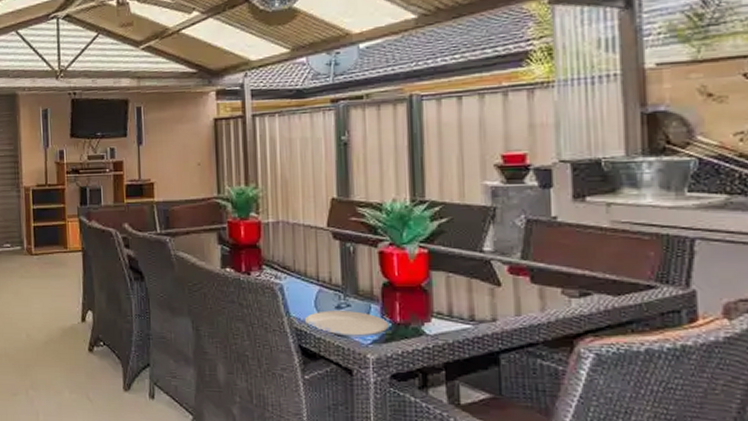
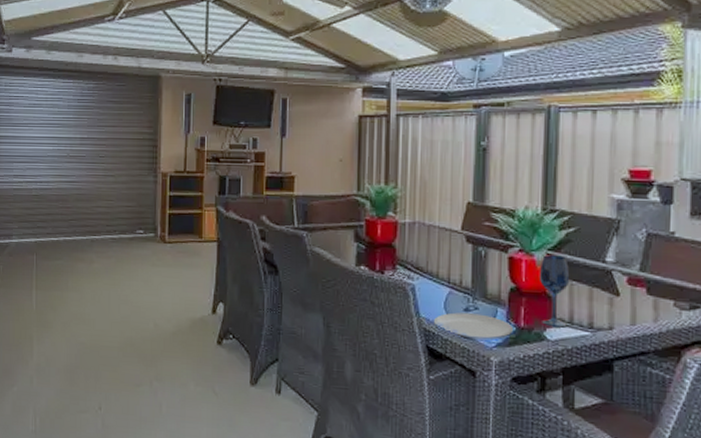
wineglass: none [412,247,446,321] -> present [539,255,570,328]

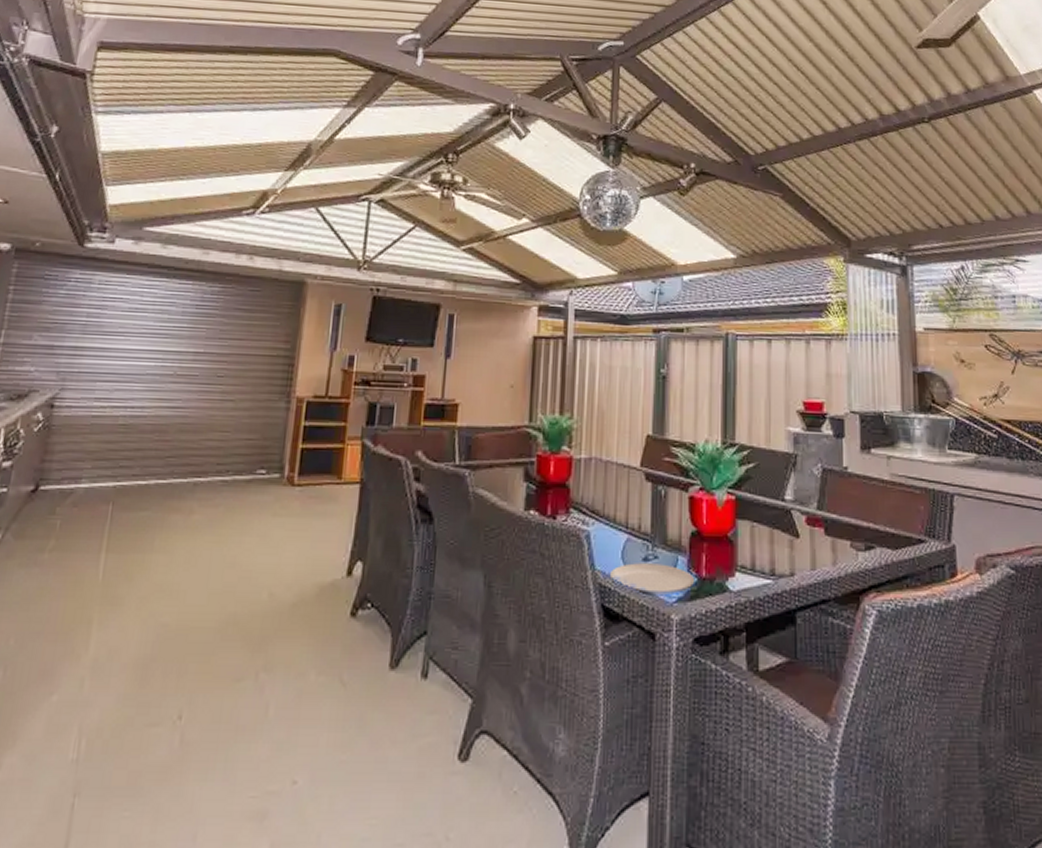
wineglass: present [539,255,570,328] -> none [720,493,751,576]

